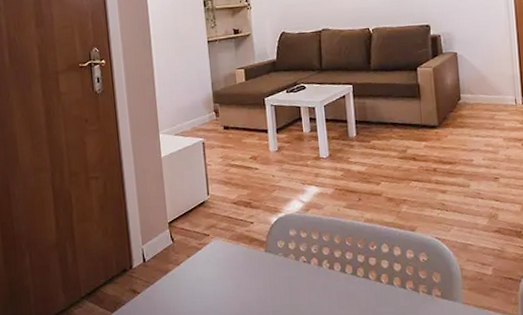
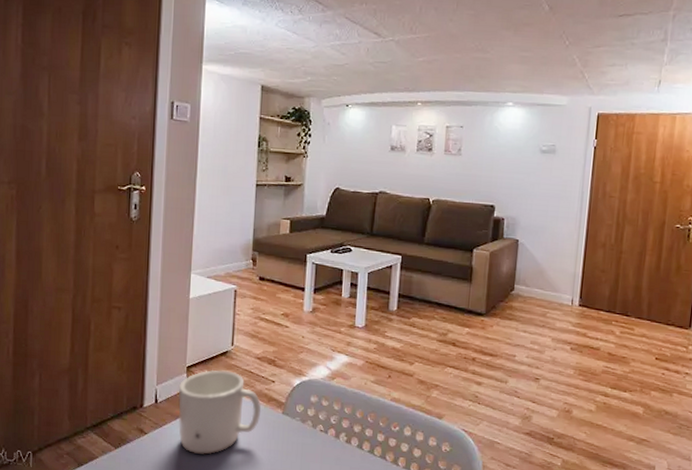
mug: none [164,219,245,305] -> present [178,370,261,455]

